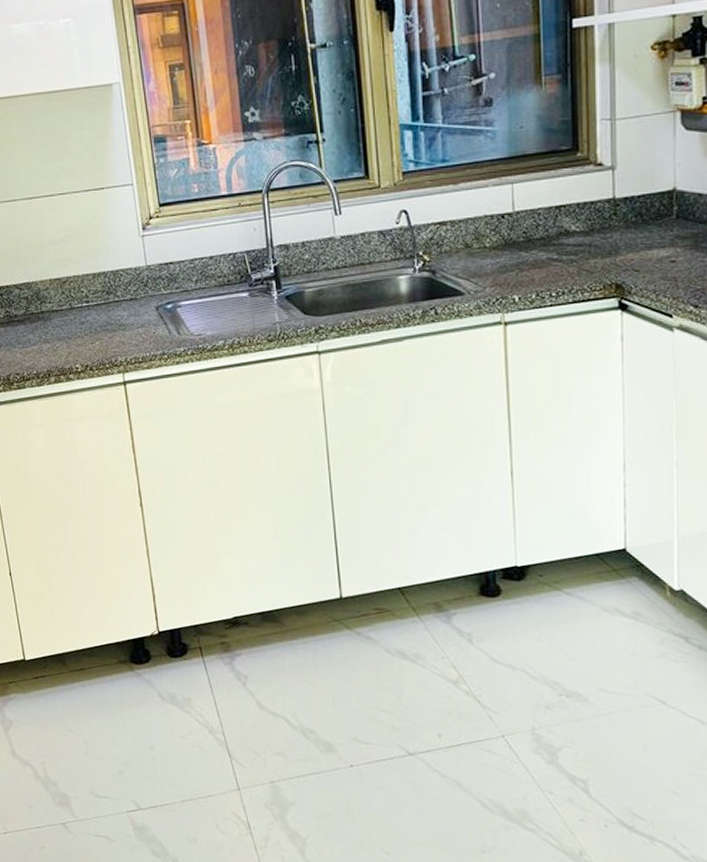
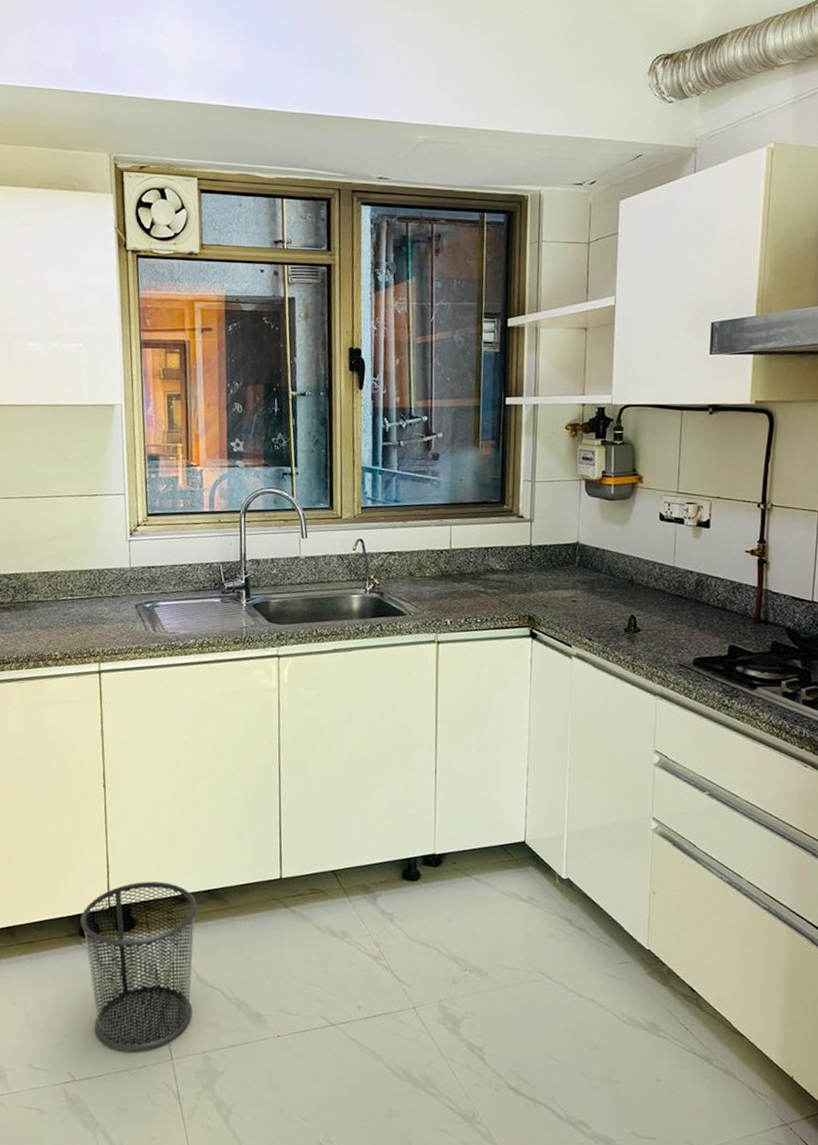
waste bin: none [130,604,256,780] -> present [80,881,198,1051]

